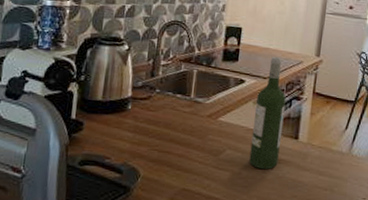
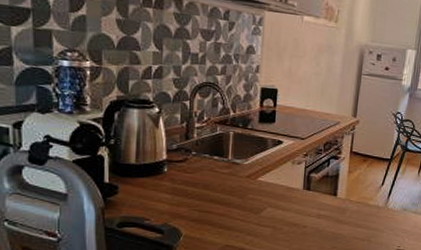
wine bottle: present [249,56,286,169] -> none [290,117,324,224]

